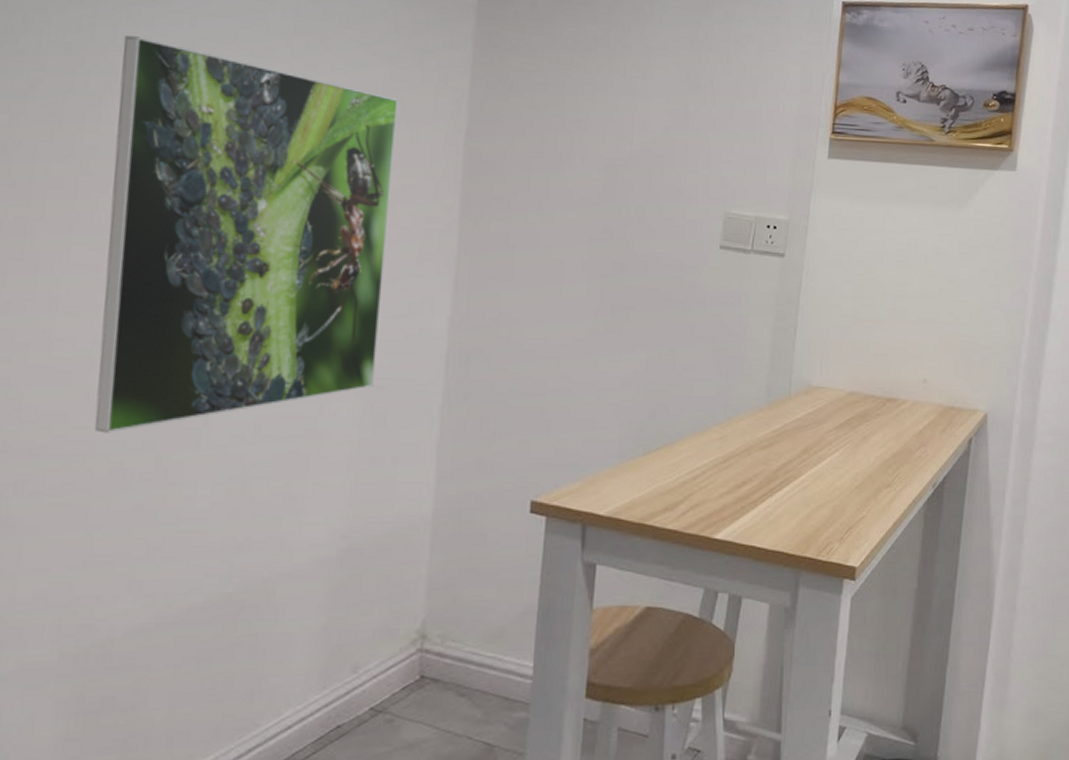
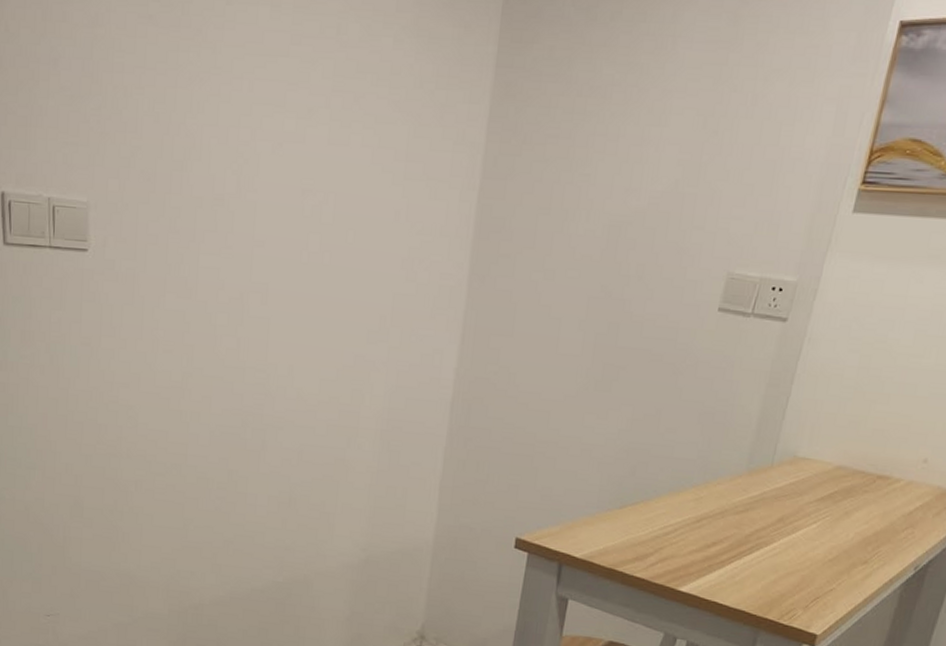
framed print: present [94,35,398,434] -> none [186,103,420,450]

